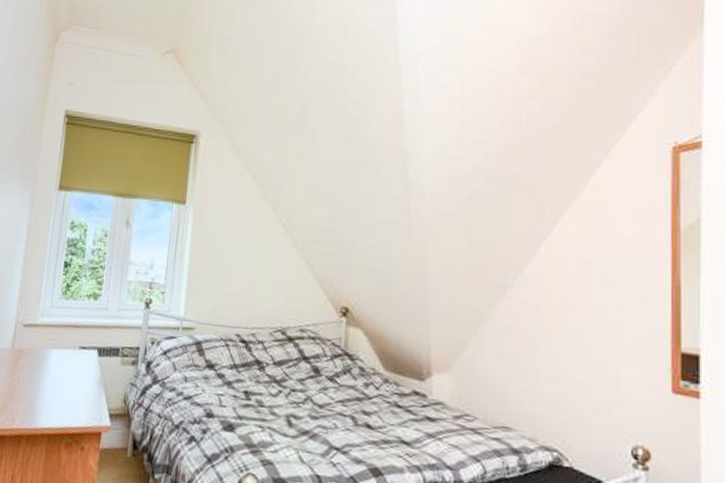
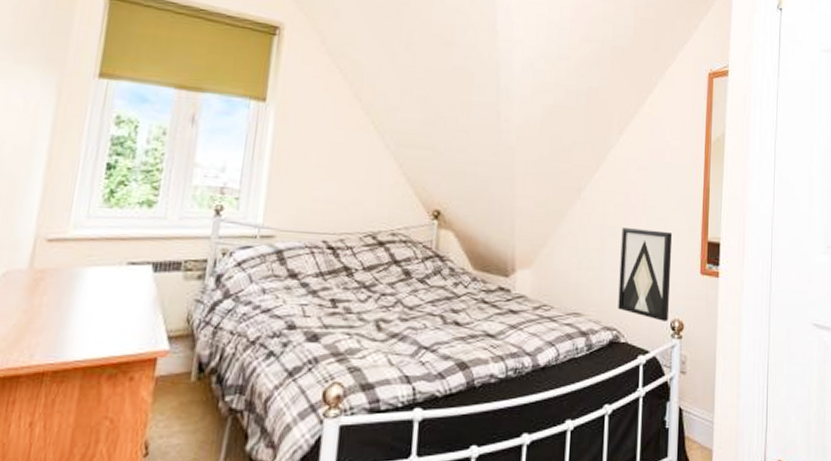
wall art: none [558,332,630,448] -> present [618,228,673,322]

